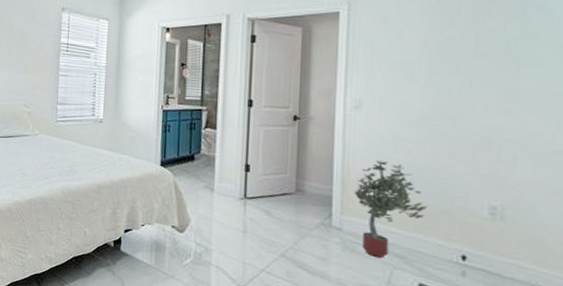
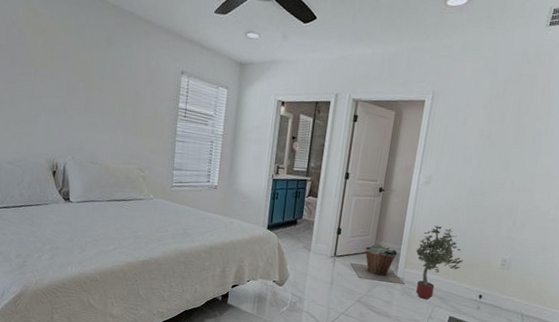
laundry basket: none [266,183,345,236] -> present [350,244,405,284]

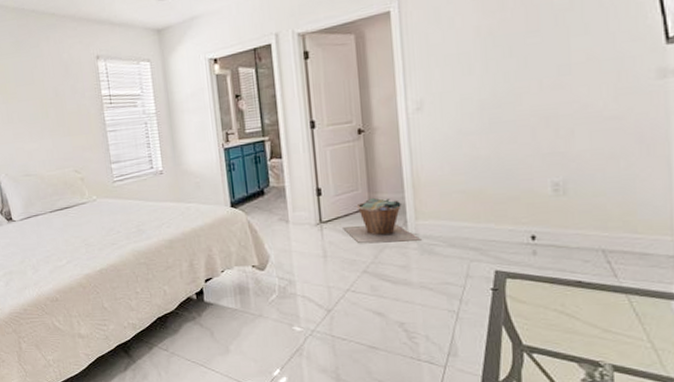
potted tree: present [416,226,464,299] -> none [426,159,496,254]

